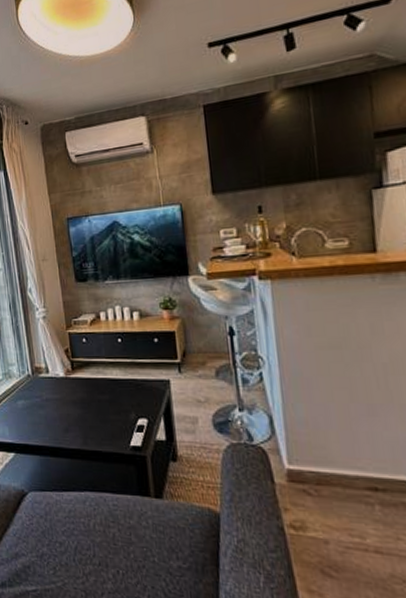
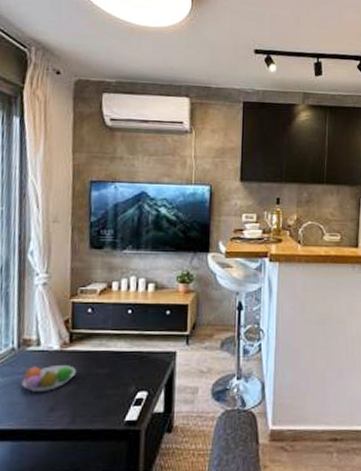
fruit bowl: none [39,391,82,414] -> present [22,365,77,392]

